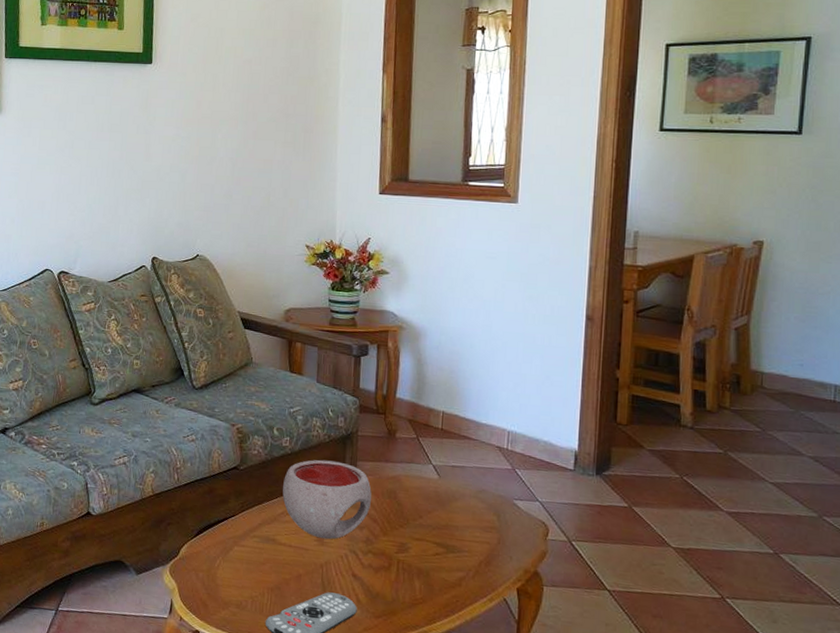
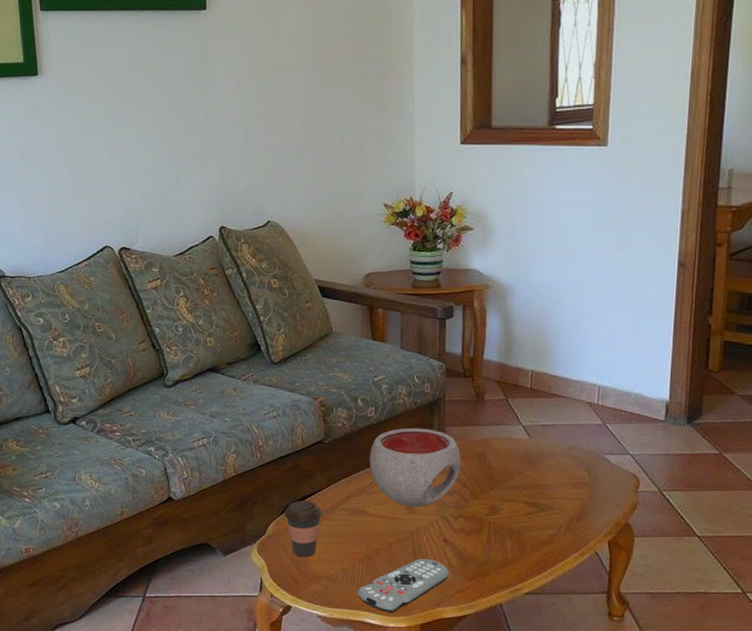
coffee cup: none [197,524,235,582] -> present [284,500,323,557]

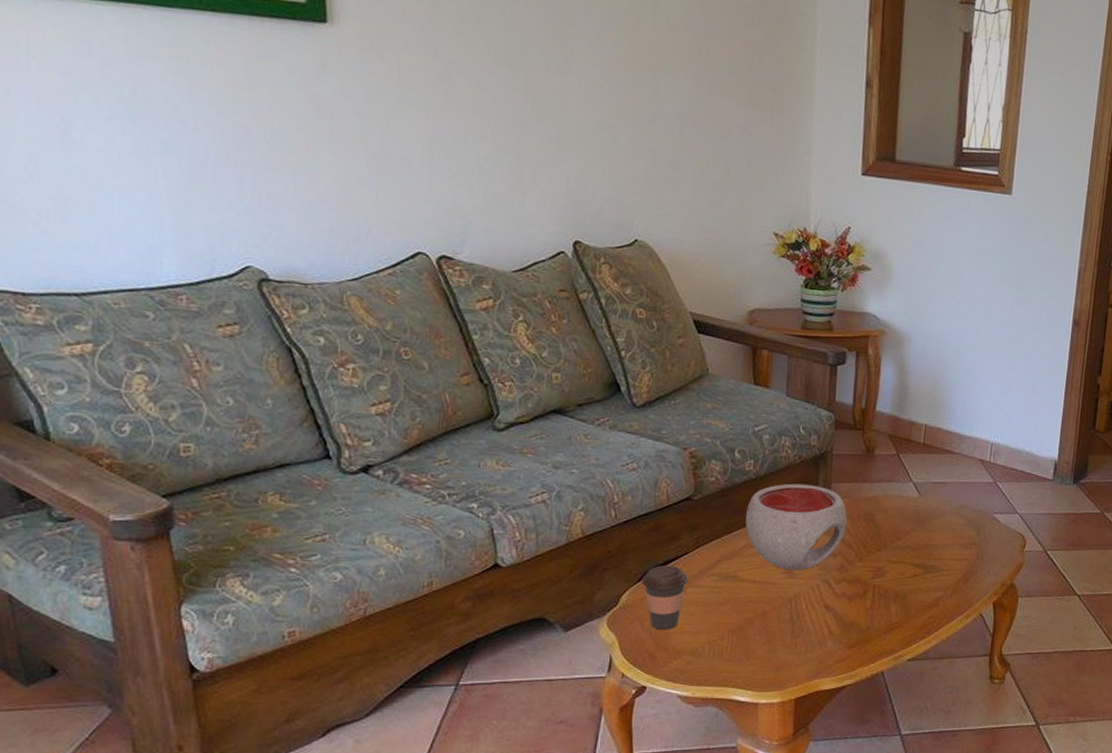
remote control: present [357,558,449,612] -> none [724,627,829,687]

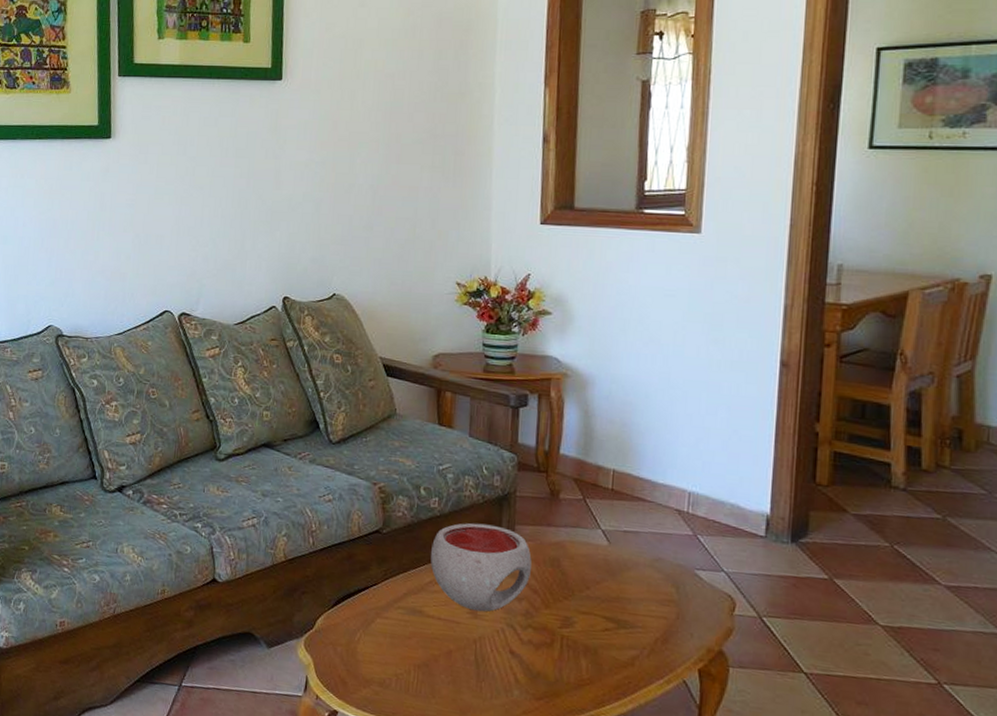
coffee cup: present [641,565,689,630] -> none [335,593,378,658]

